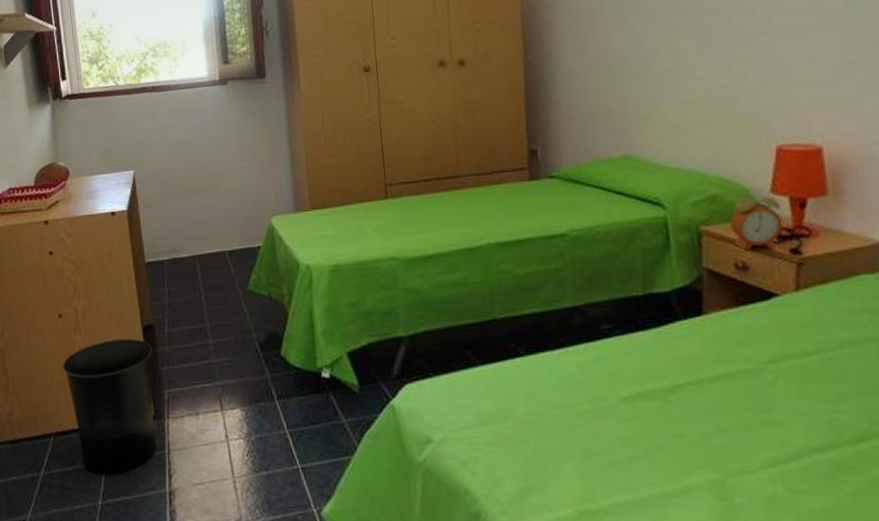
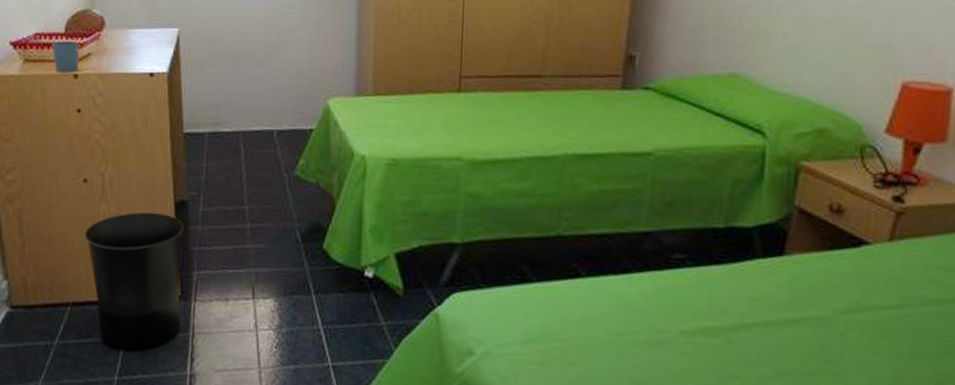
mug: none [24,192,49,222] -> present [52,41,80,74]
alarm clock: present [730,188,784,250] -> none [833,127,893,193]

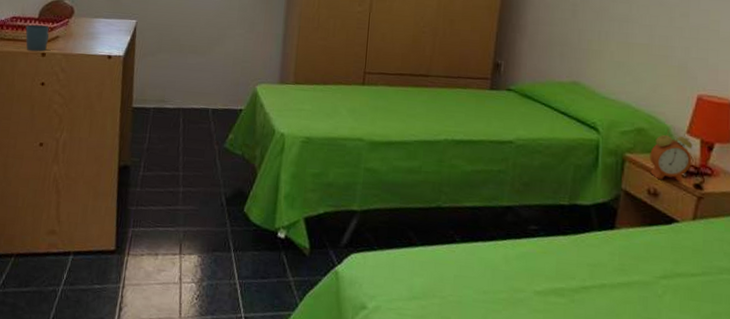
waste bin: present [85,212,184,351] -> none [35,174,125,300]
alarm clock: none [833,127,893,193] -> present [649,129,693,181]

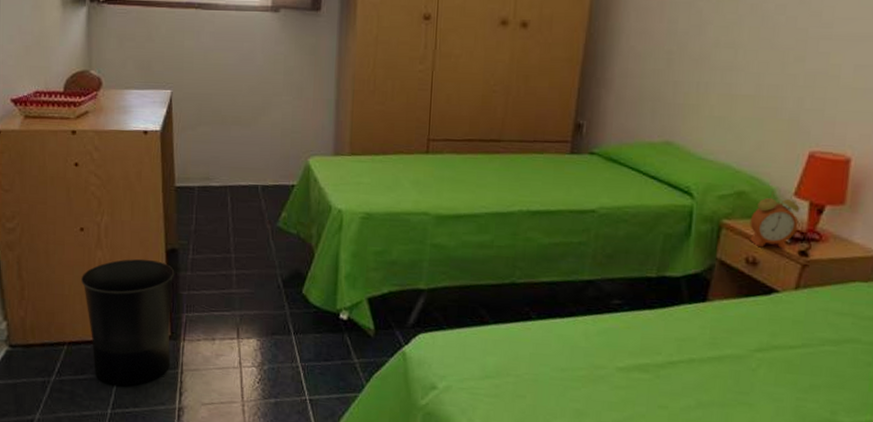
mug: present [25,24,50,53] -> none [51,99,78,130]
waste bin: none [35,174,125,300] -> present [81,258,175,386]

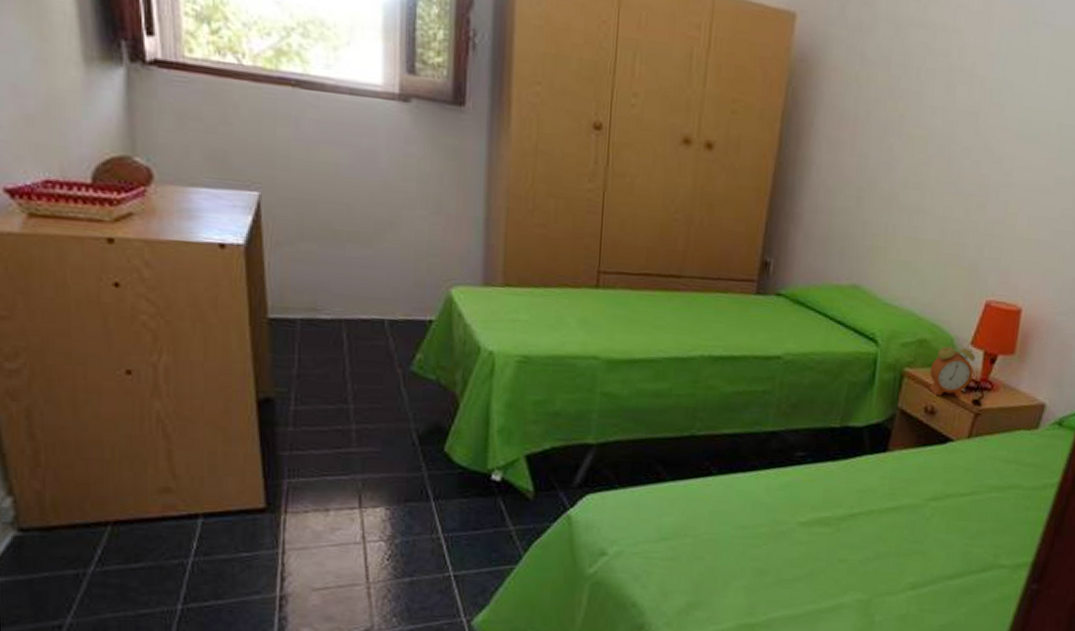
waste bin: present [81,258,175,386] -> none [131,411,270,575]

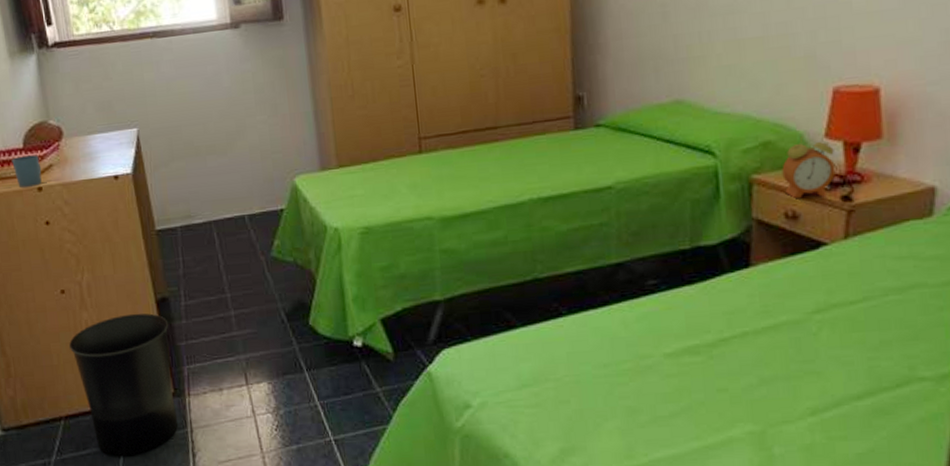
mug: none [72,193,116,237] -> present [11,155,42,189]
waste bin: none [131,411,270,575] -> present [69,313,178,457]

